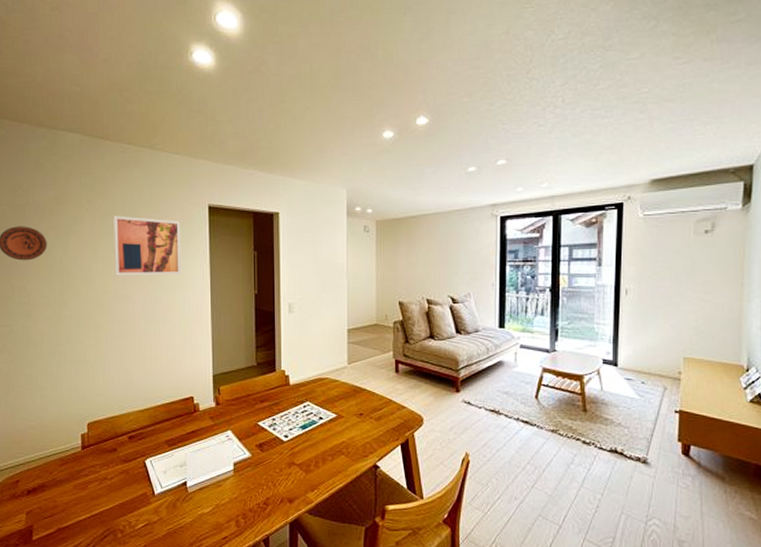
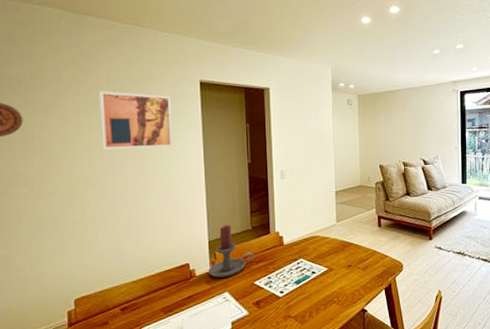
candle holder: none [212,359,258,414] -> present [208,225,254,278]

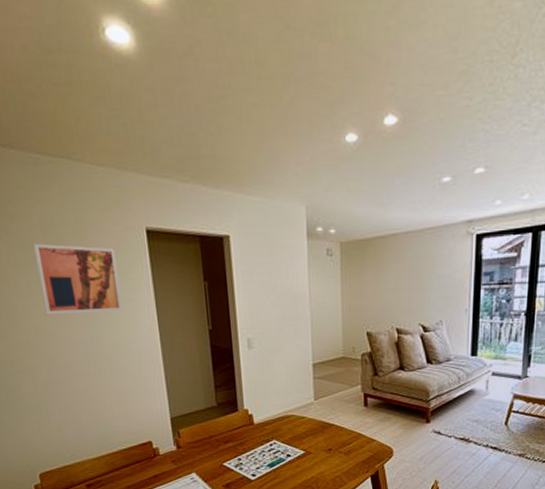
candle holder: present [208,225,254,278] -> none [173,400,221,457]

